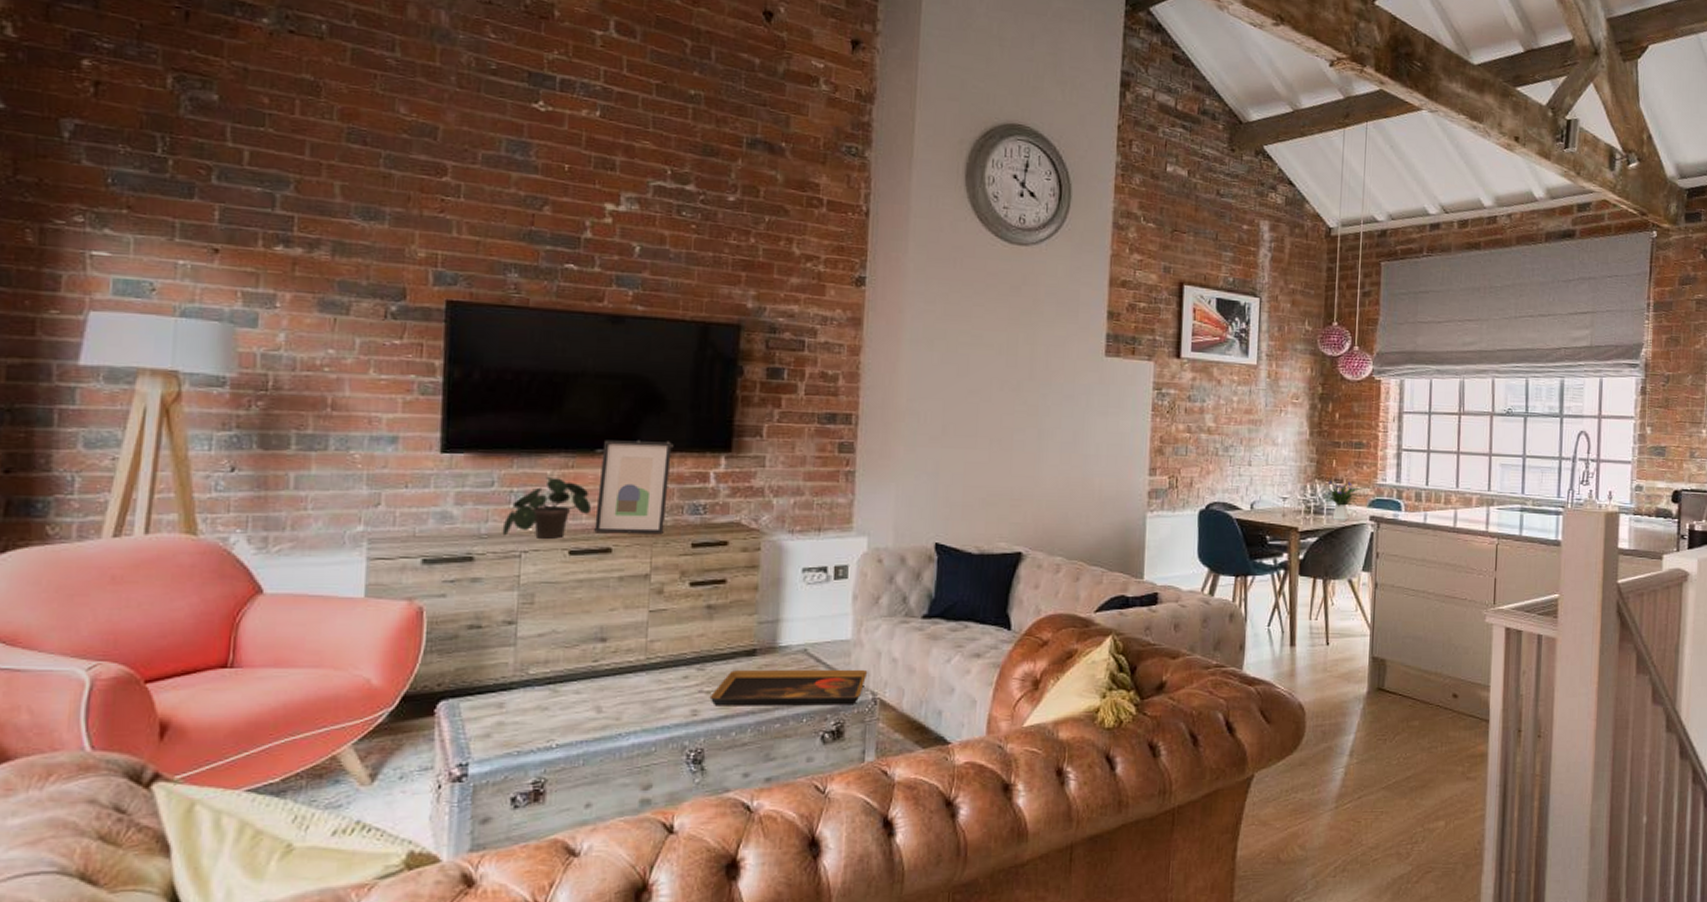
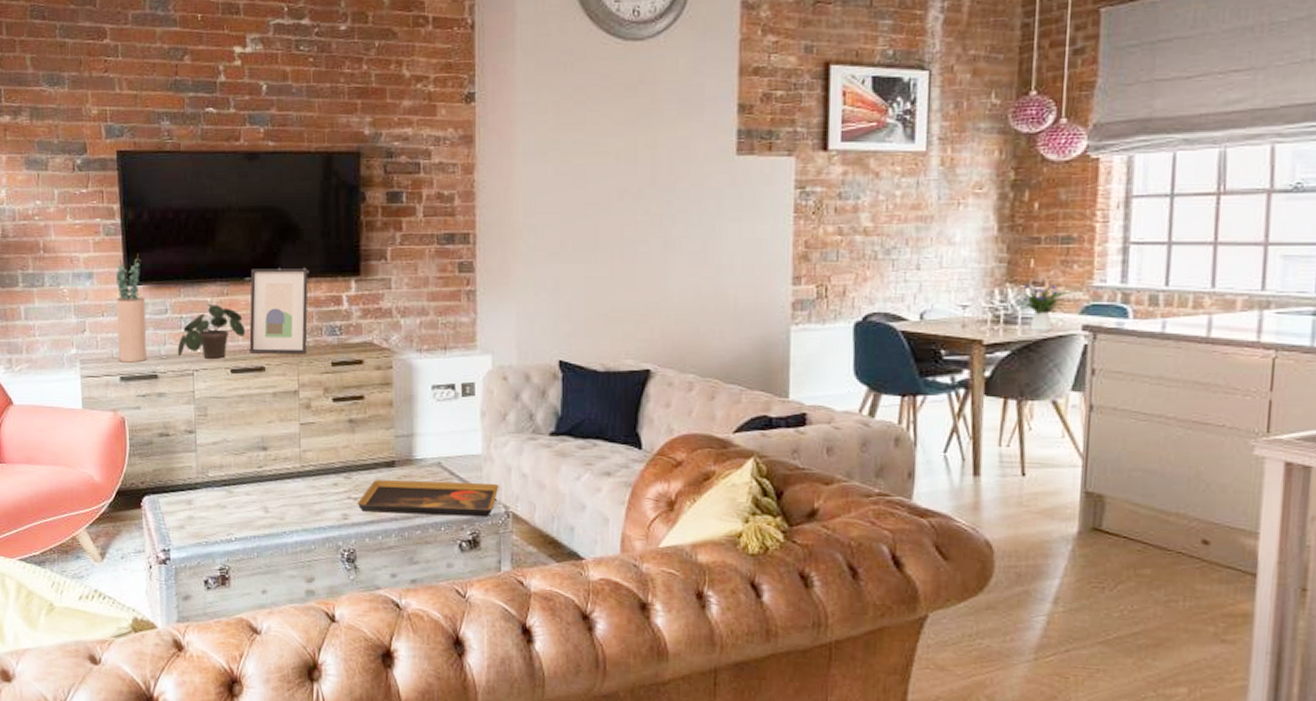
vase: none [422,418,466,543] -> present [116,254,147,363]

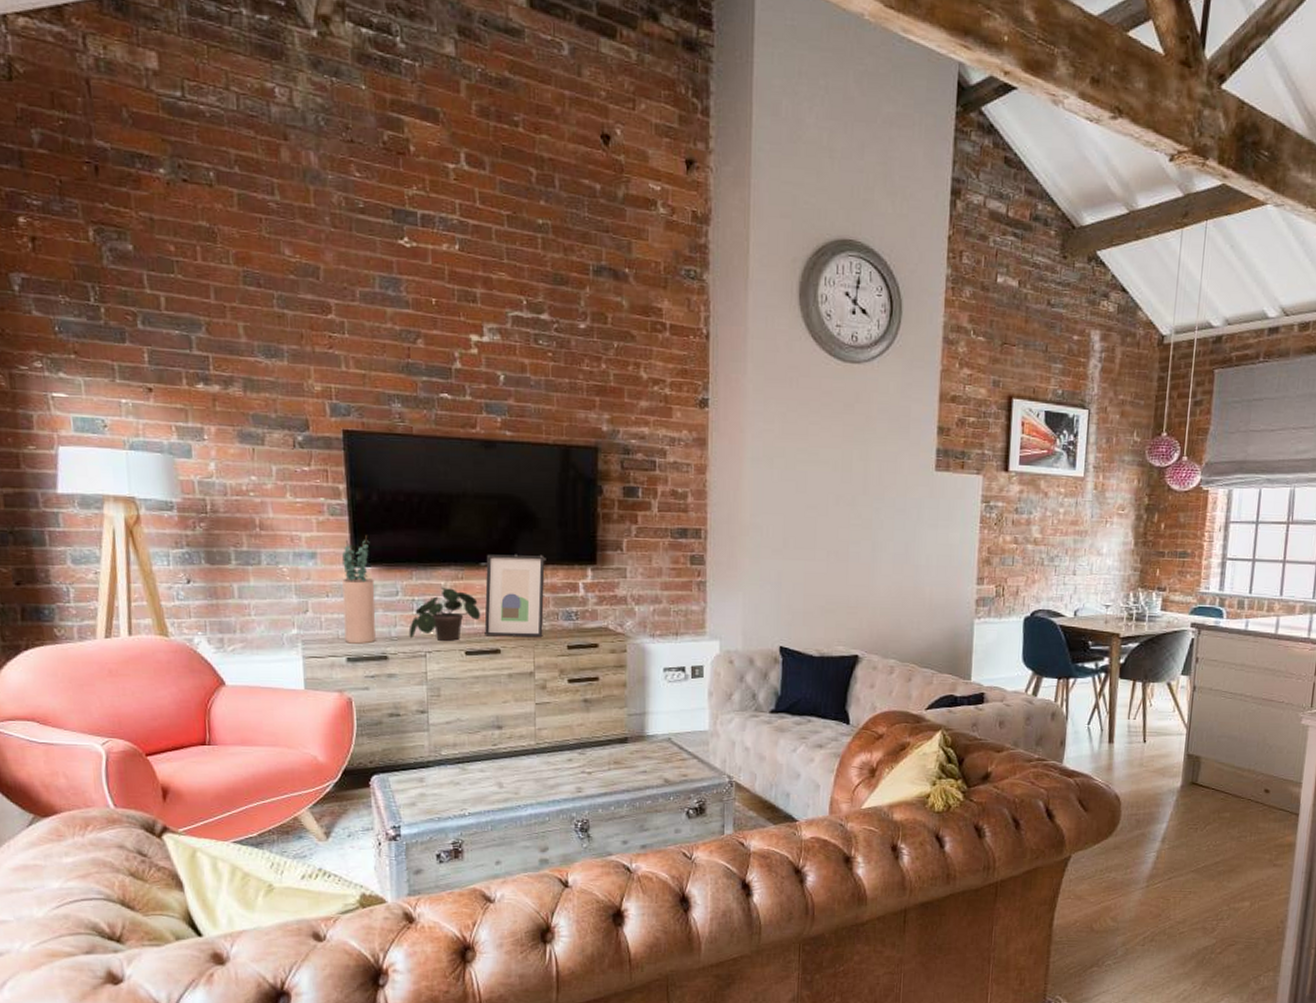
decorative tray: present [357,480,499,517] -> none [591,755,724,787]
flower arrangement: present [1017,280,1070,330] -> none [1146,586,1184,627]

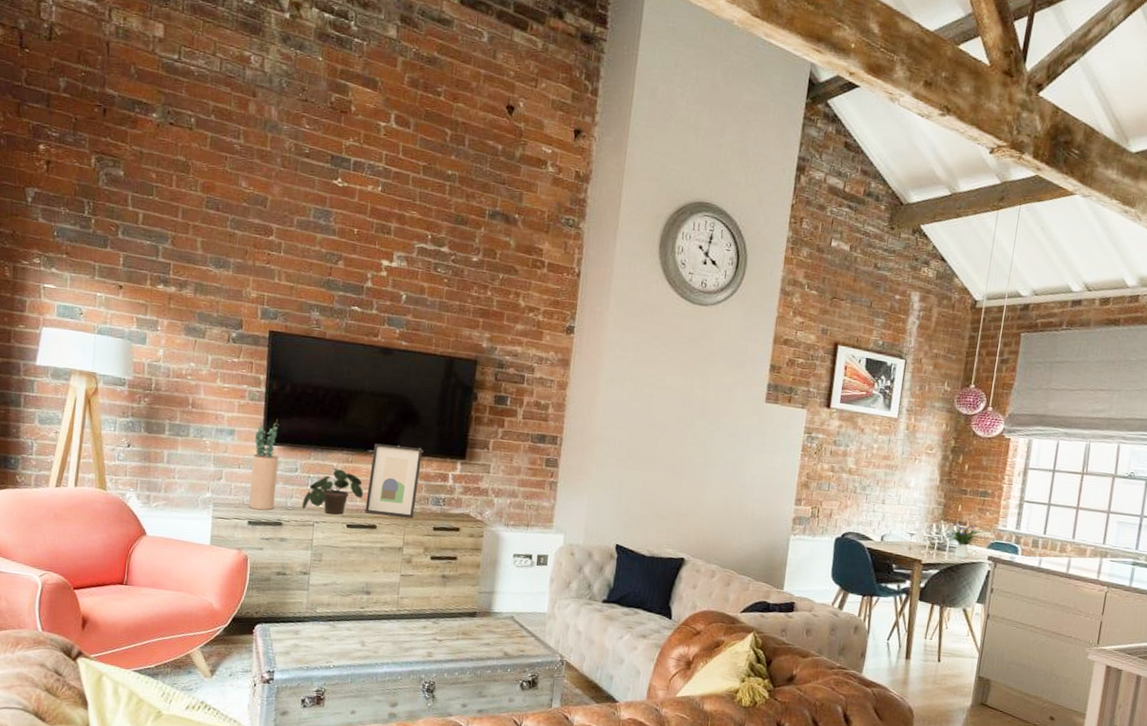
flower arrangement: none [1146,586,1184,627] -> present [947,520,983,558]

